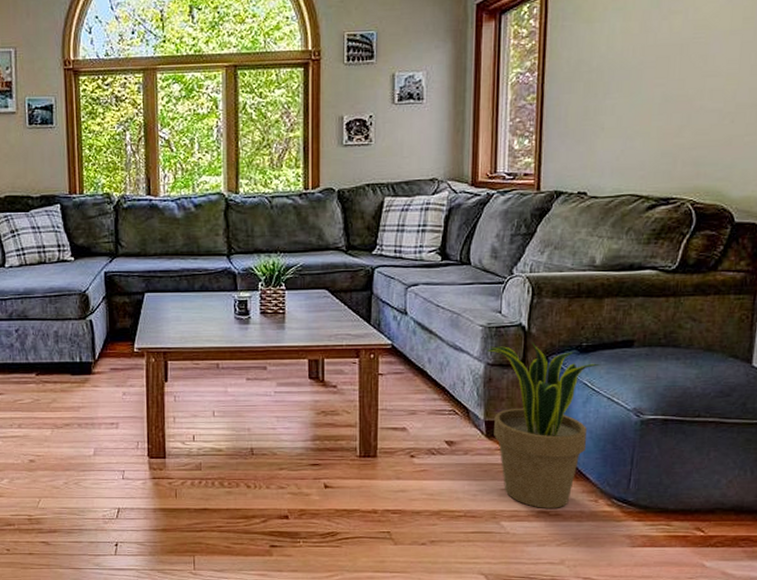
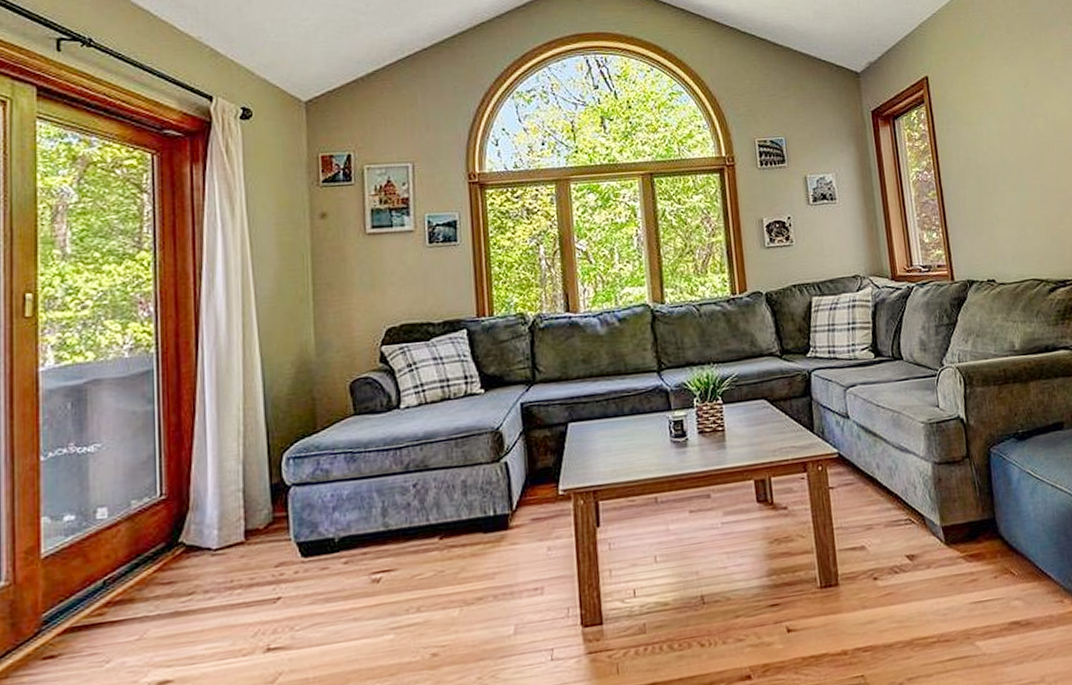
potted plant: present [486,342,600,508] -> none [931,434,1042,619]

